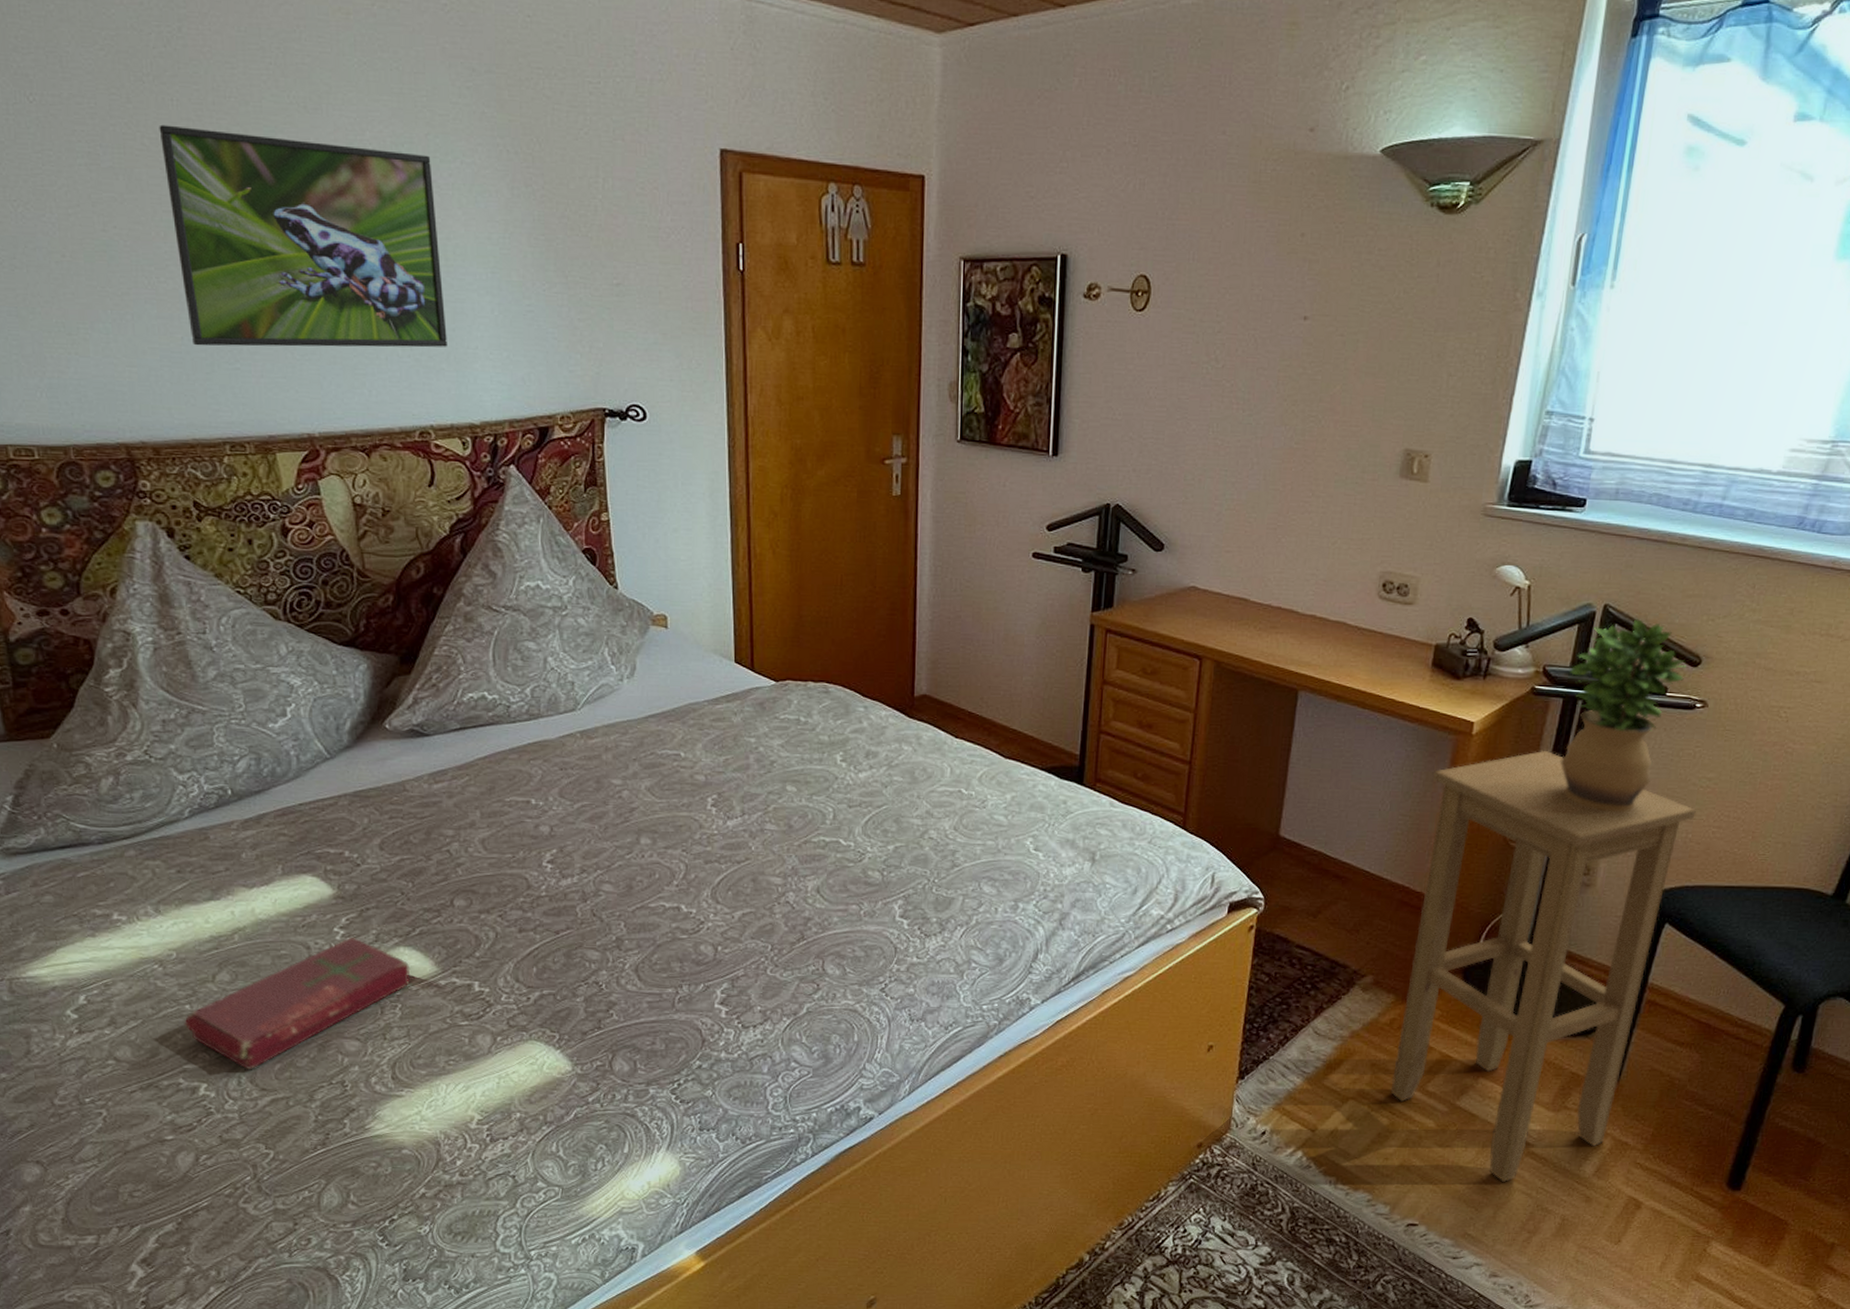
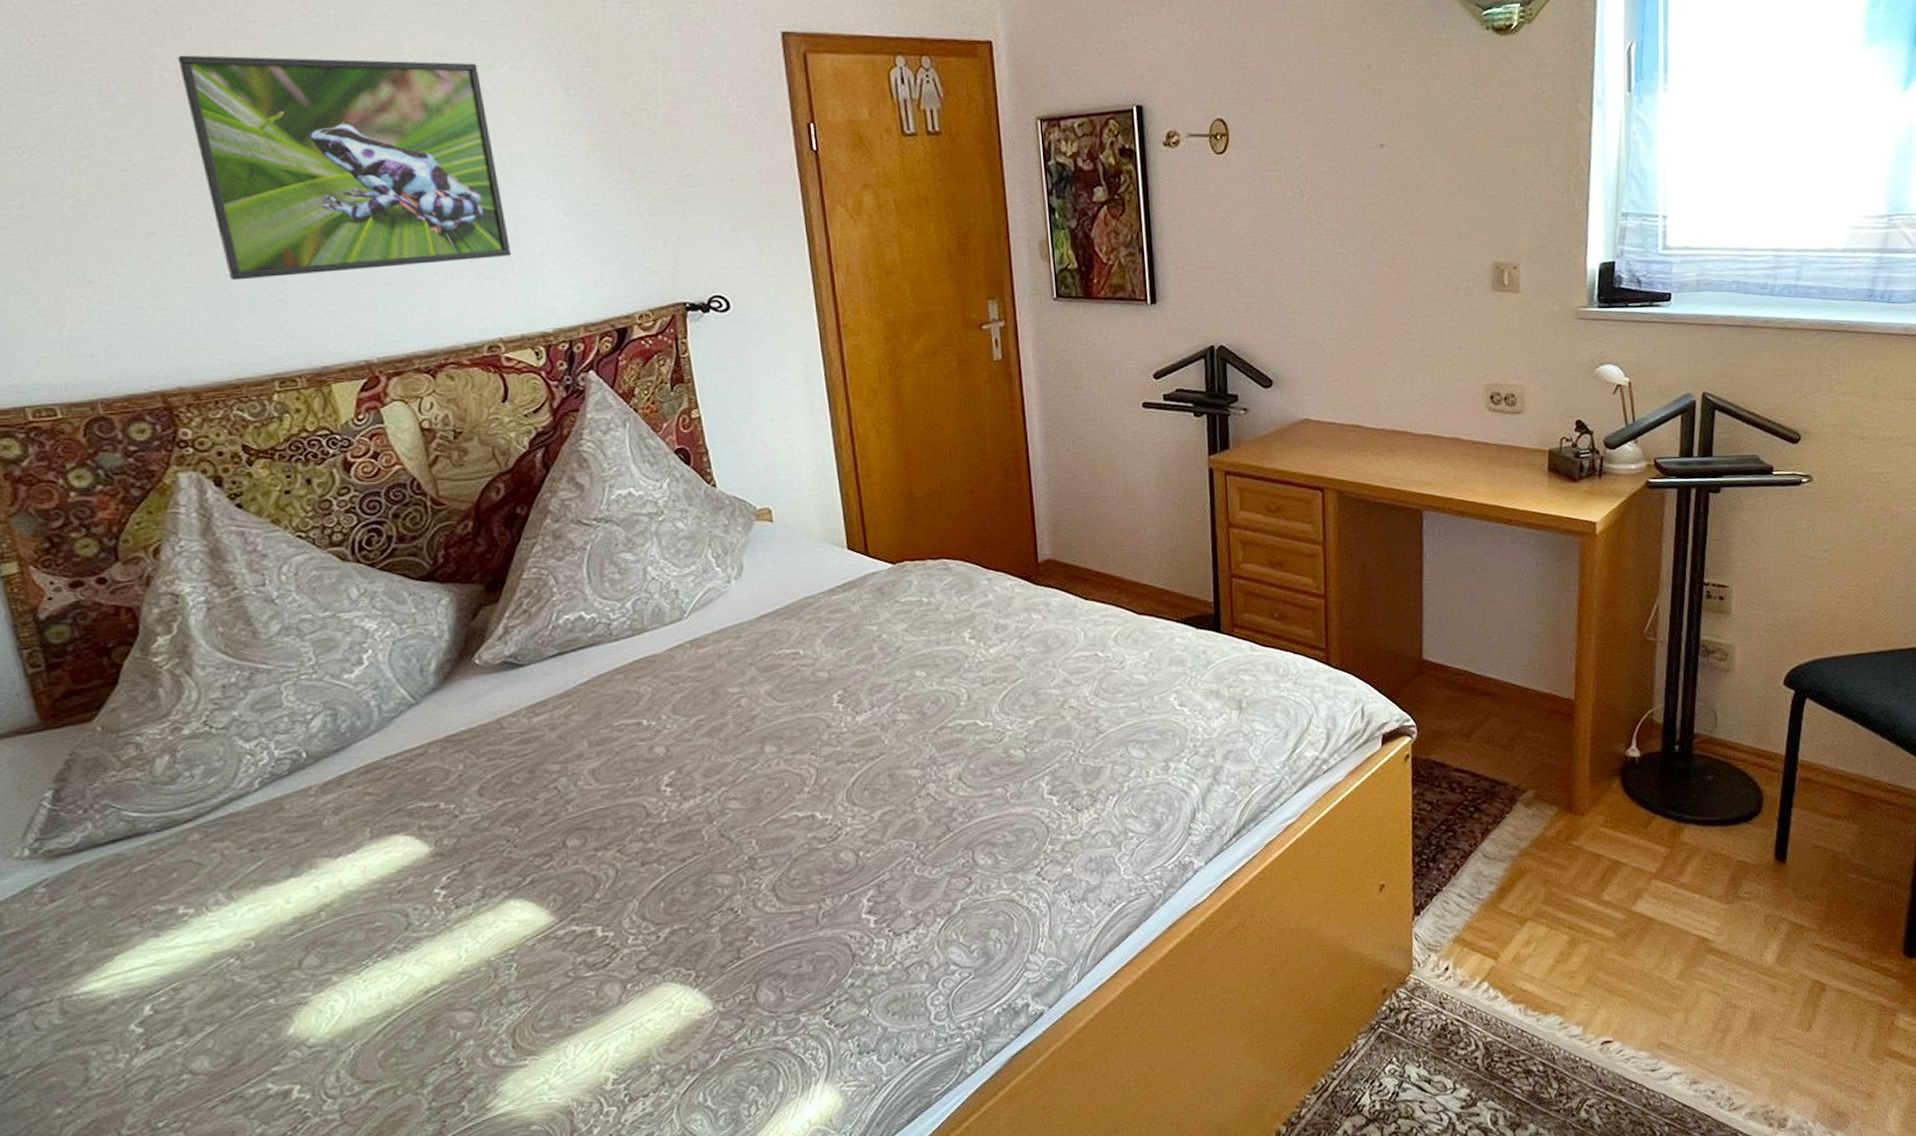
book: present [184,938,411,1070] -> none [269,897,524,1063]
stool: present [1390,750,1696,1182] -> none [1565,541,1818,984]
potted plant: present [1560,619,1687,813] -> none [1678,403,1788,595]

